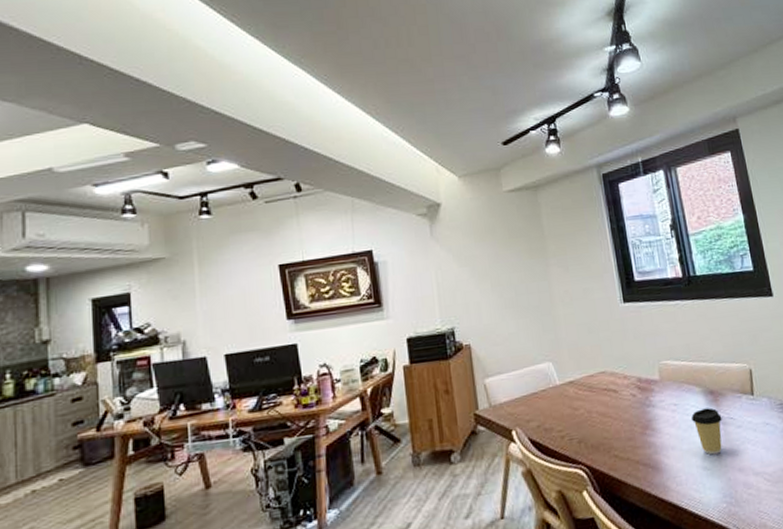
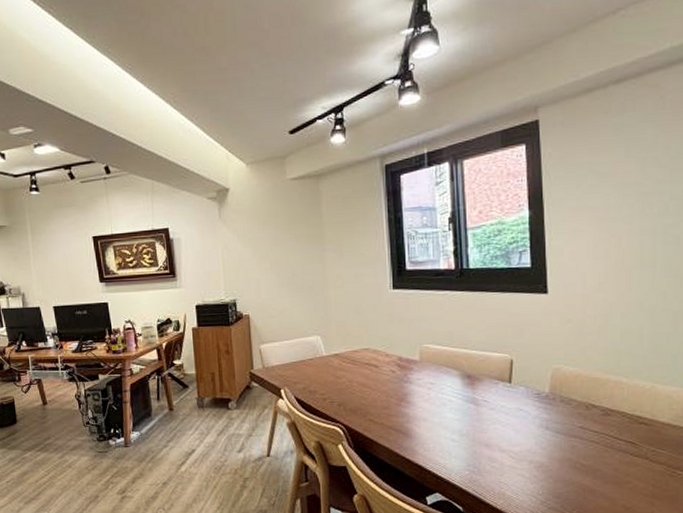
coffee cup: present [690,407,722,455] -> none [445,390,476,430]

